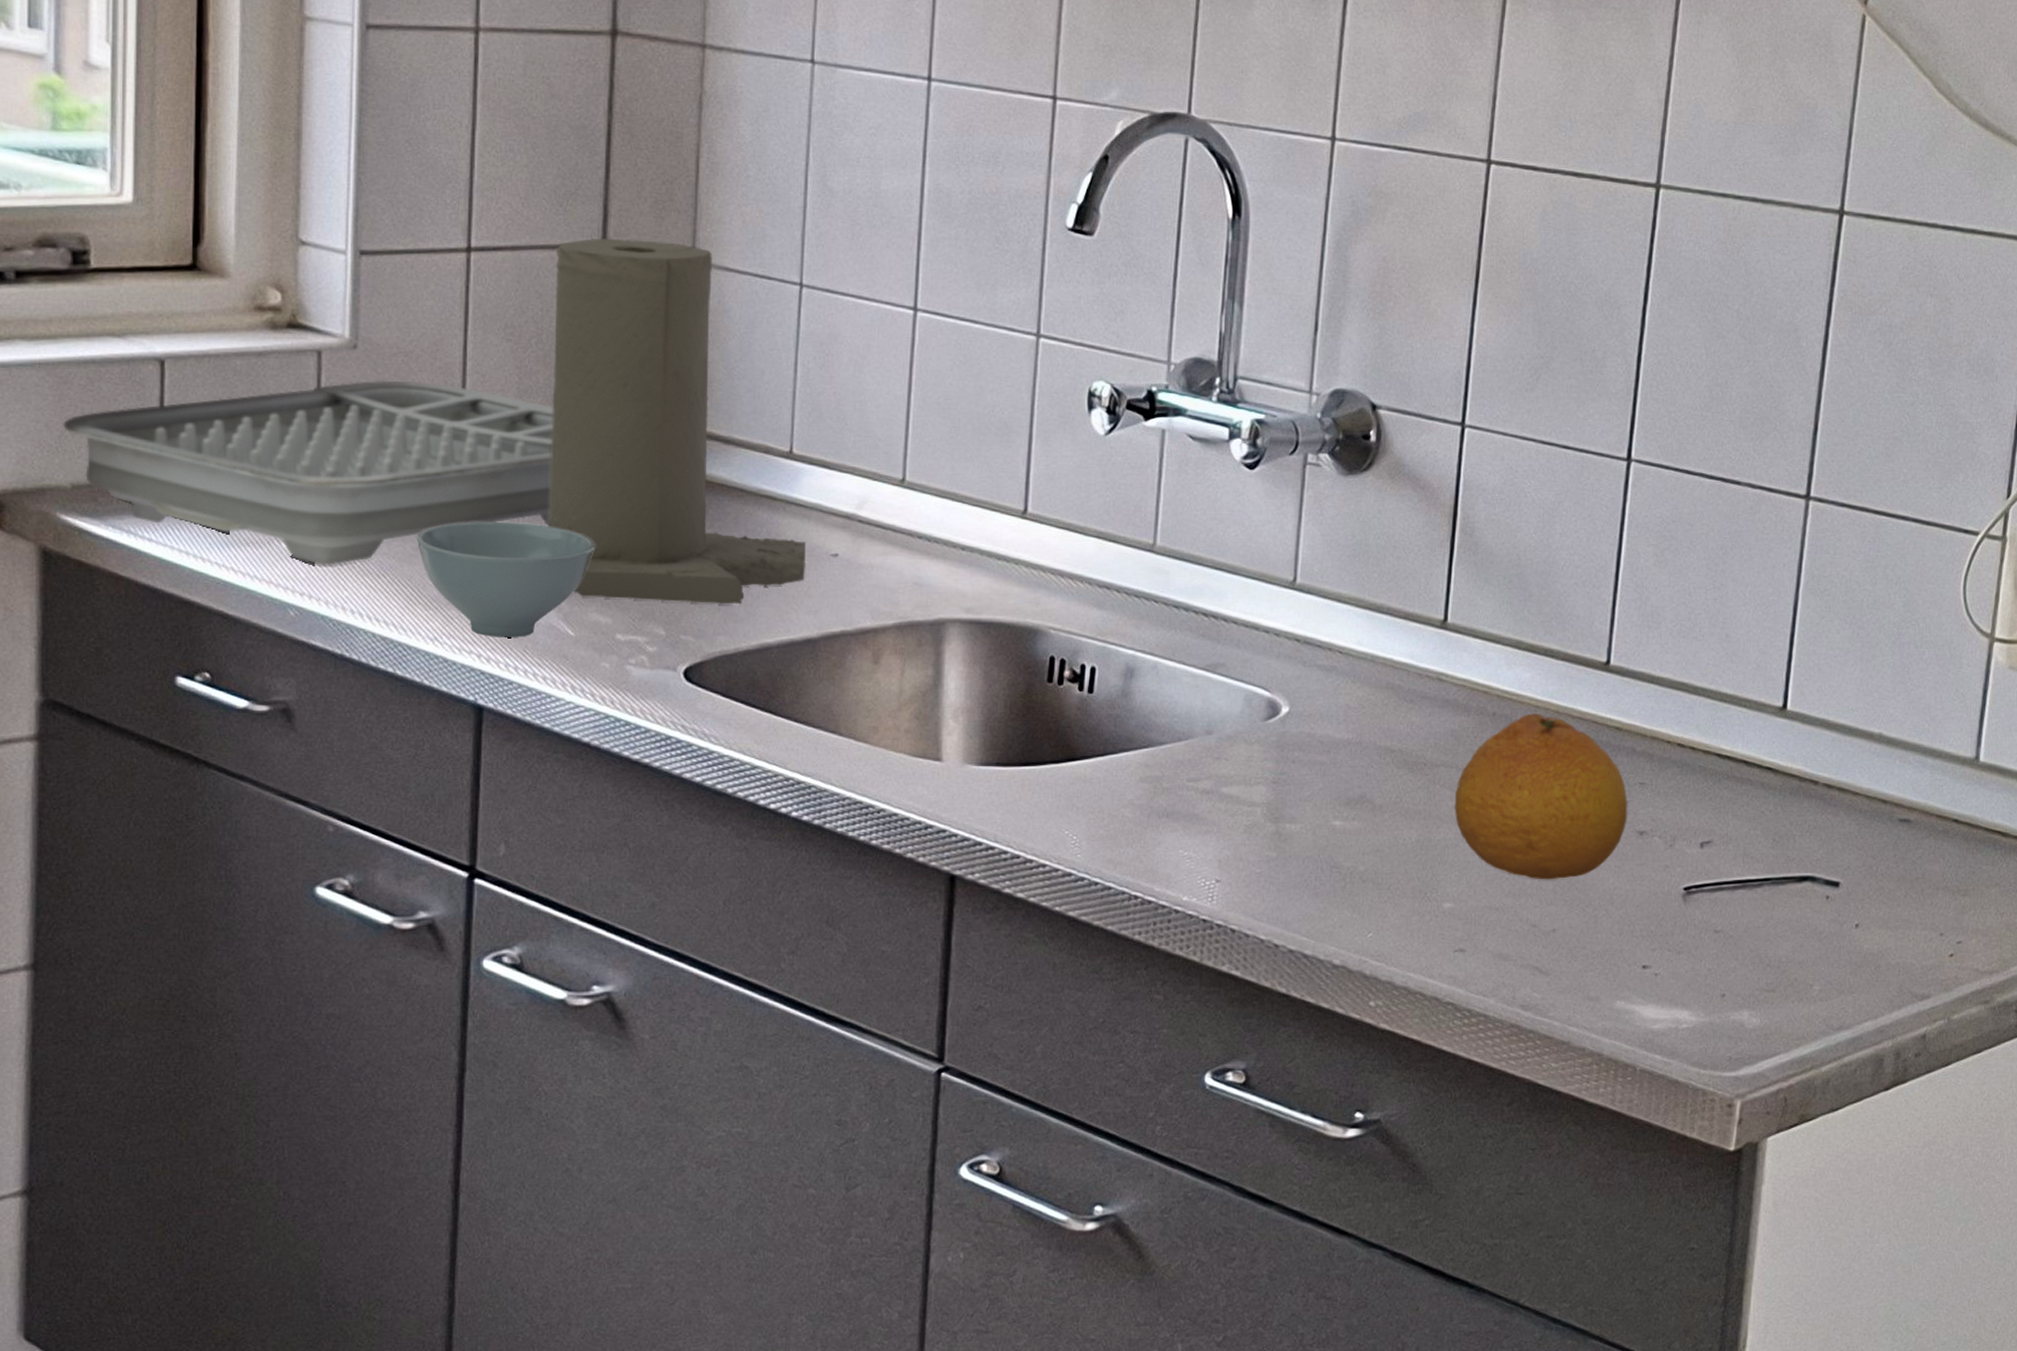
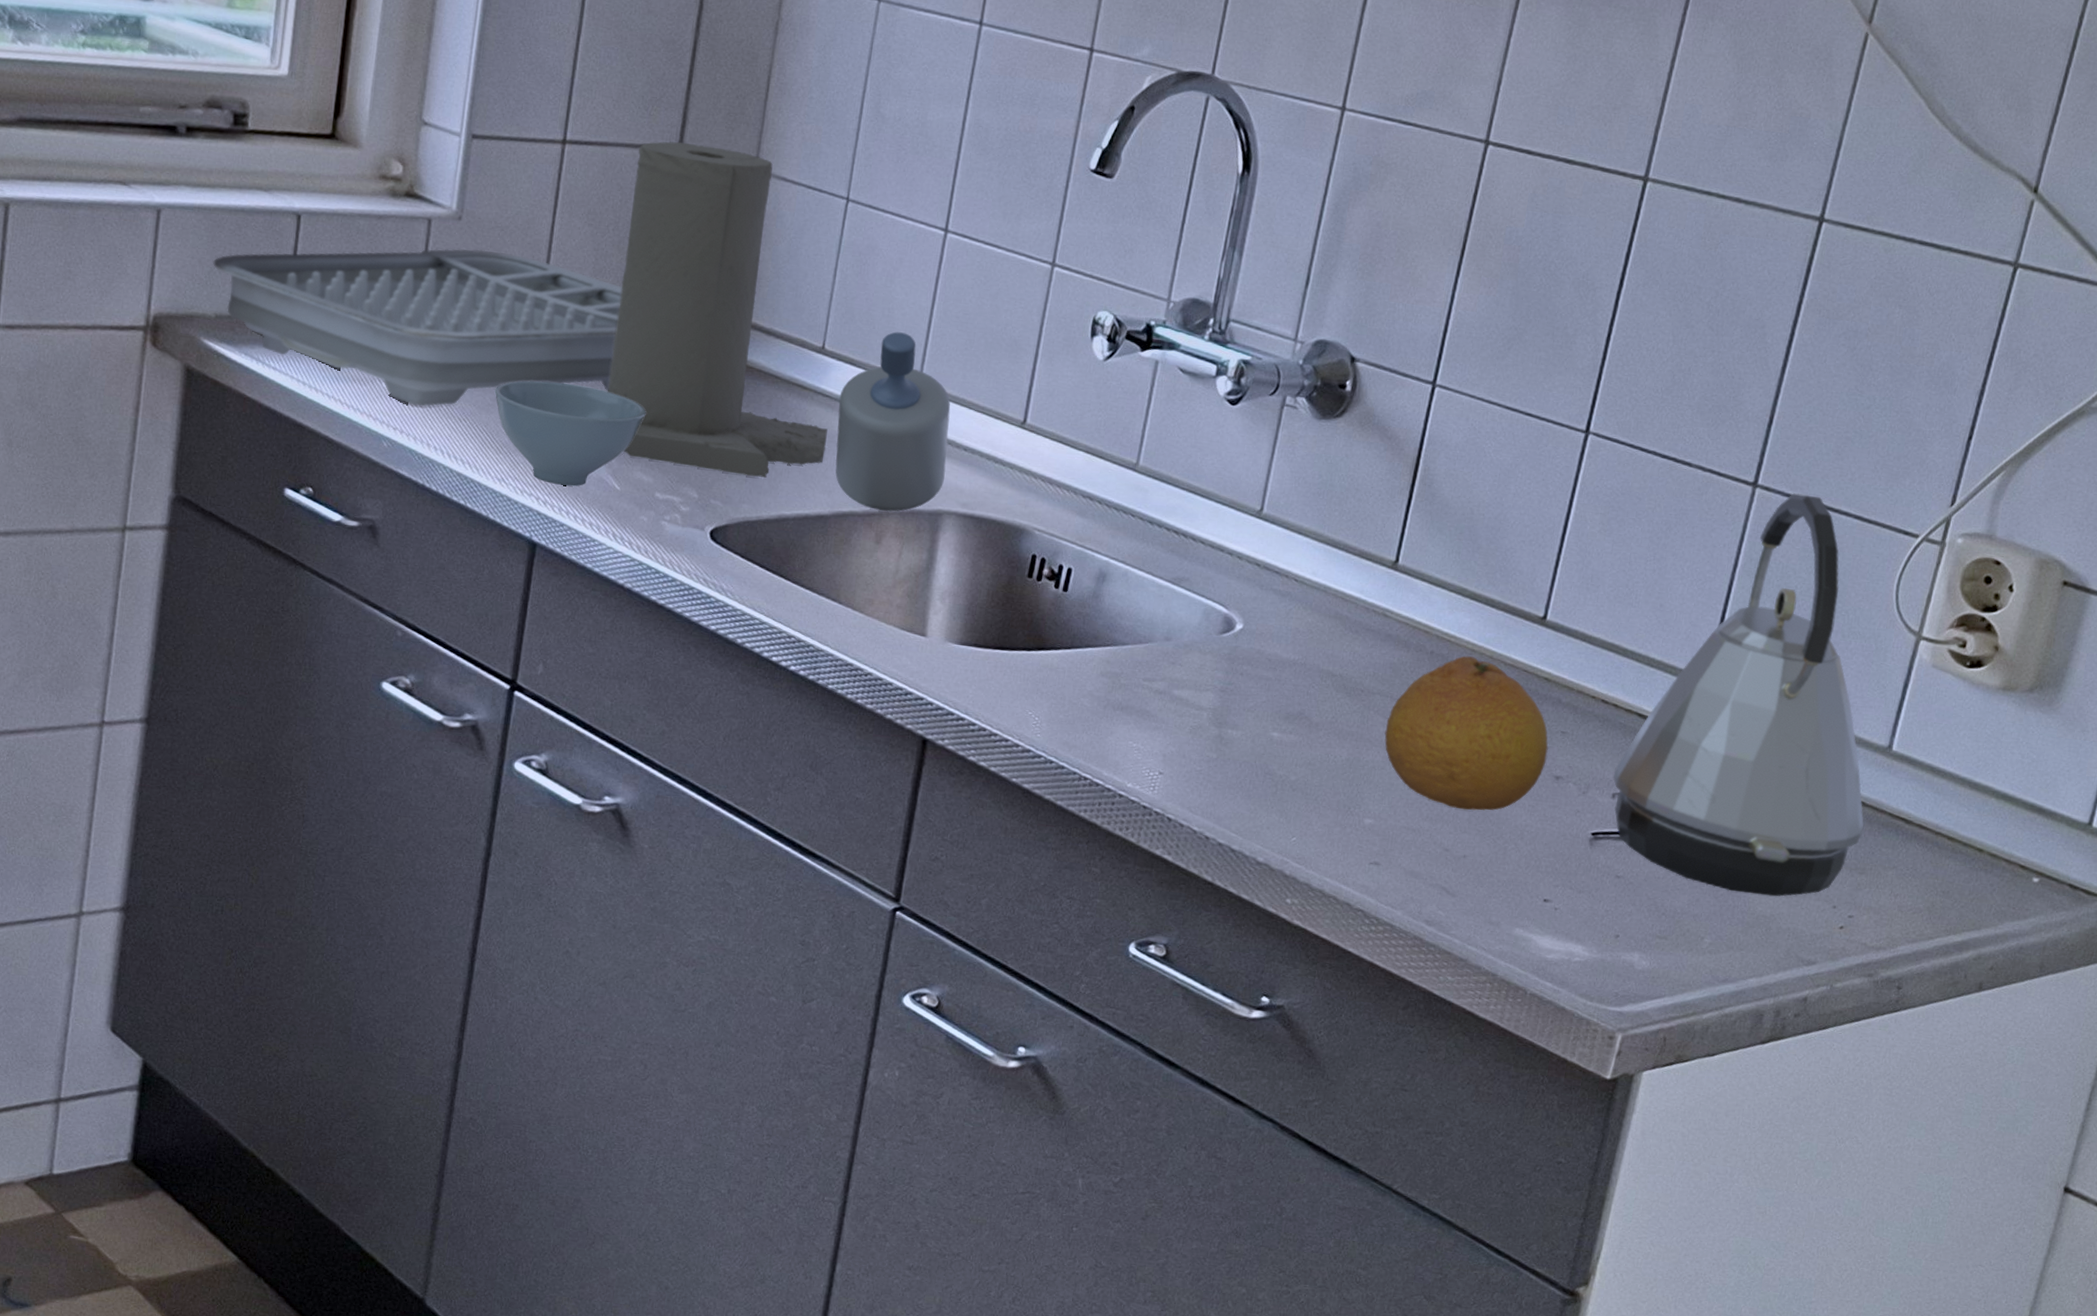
soap dispenser: none [815,426,943,626] -> present [835,331,951,512]
kettle: none [1699,502,1961,932] -> present [1613,493,1864,897]

